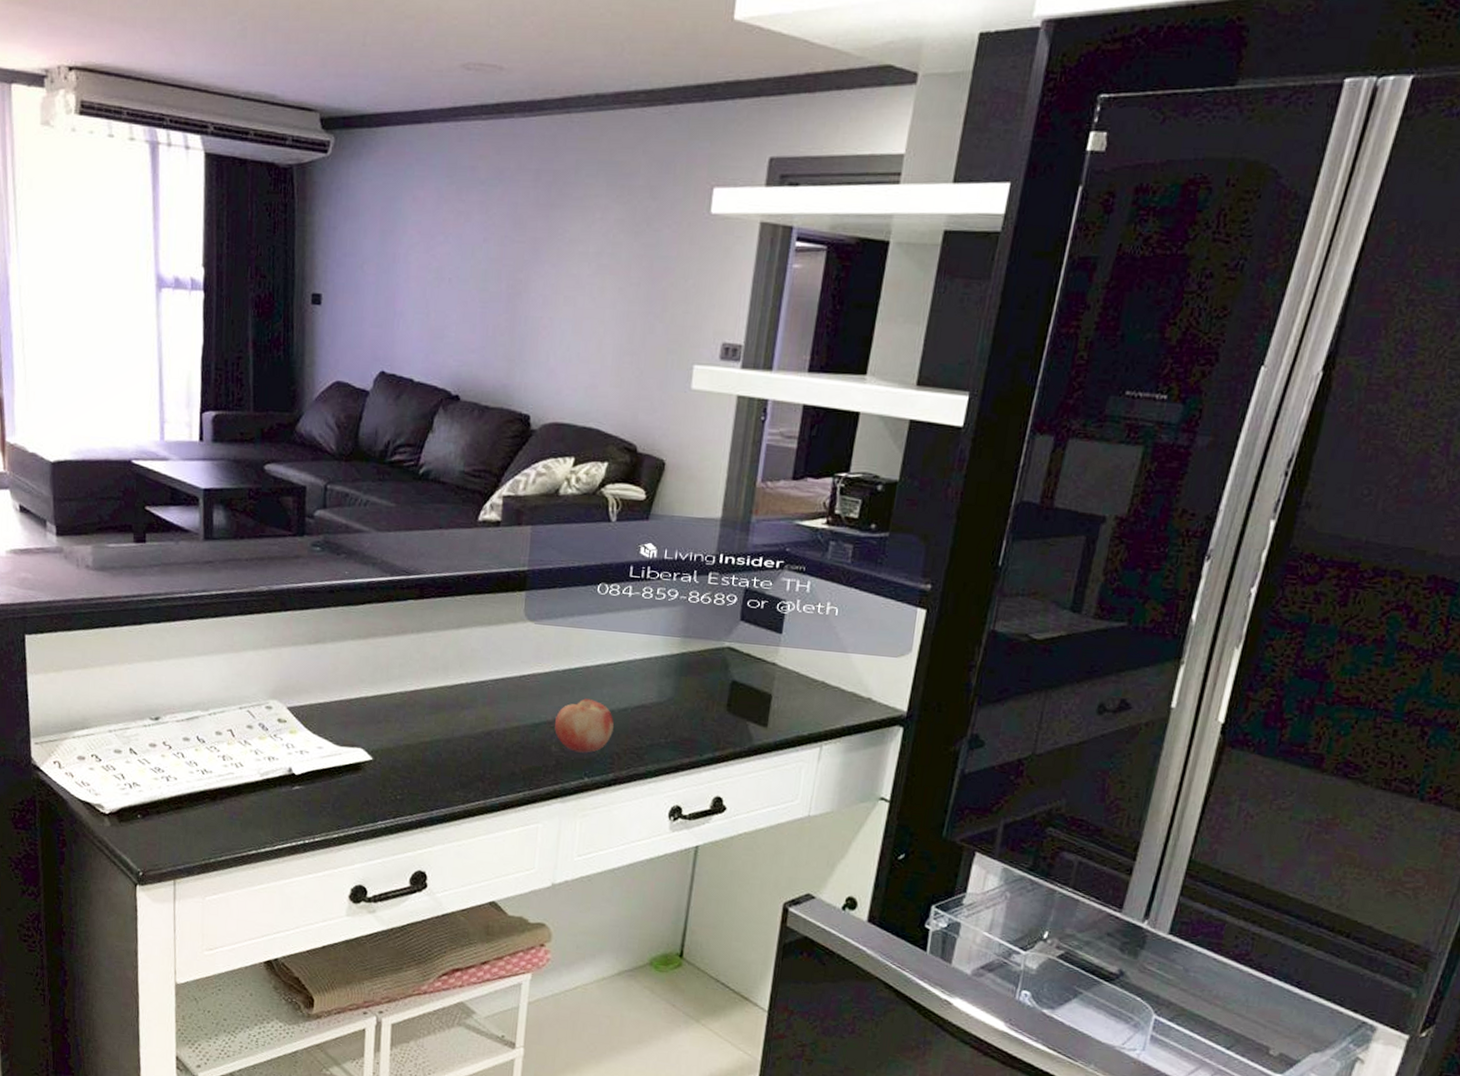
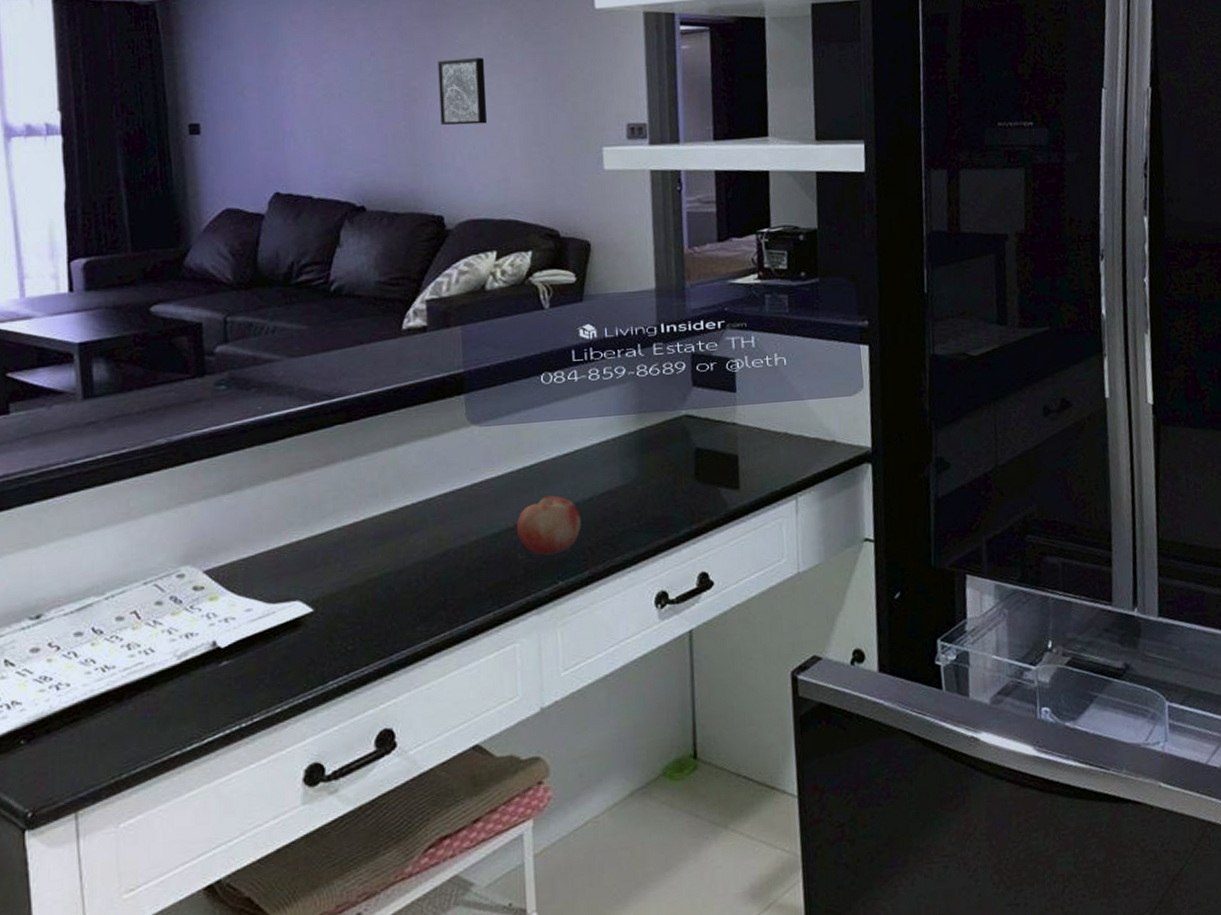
wall art: none [540,254,592,326] -> present [438,58,488,126]

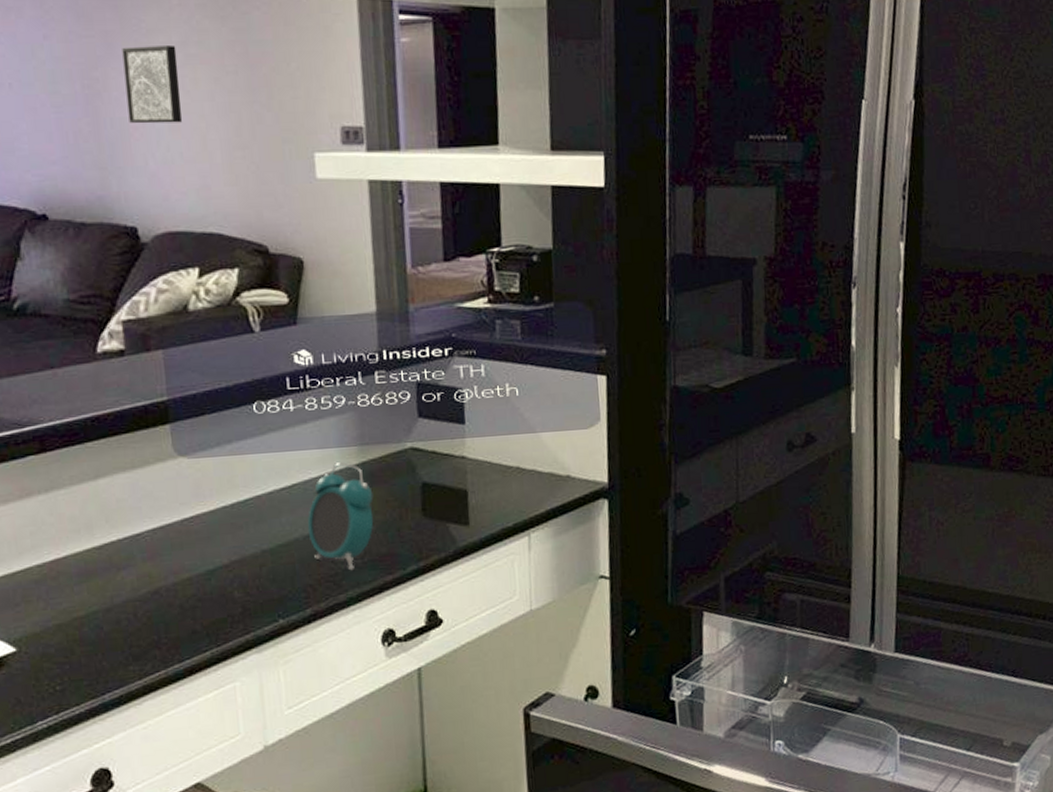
fruit: present [517,495,581,556] -> none [232,531,302,593]
alarm clock: none [587,429,650,534] -> present [307,462,374,571]

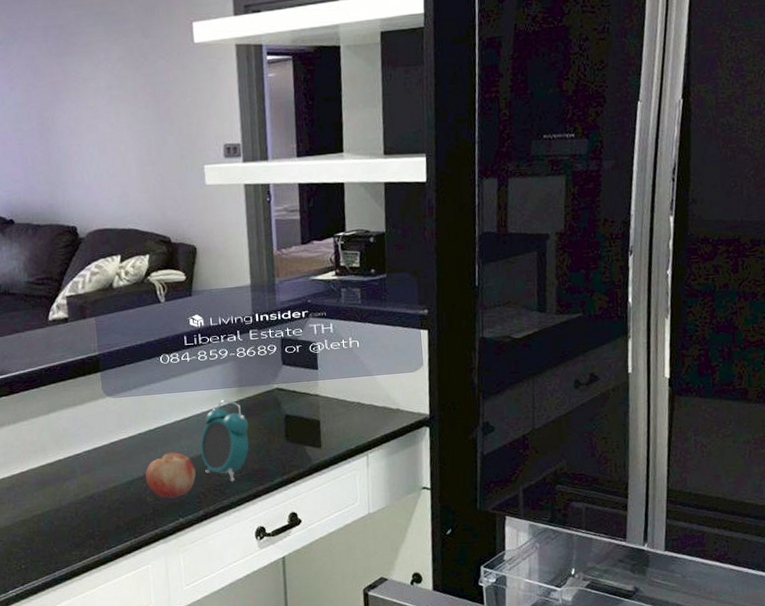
wall art: present [122,46,183,124] -> none [65,90,108,150]
fruit: none [232,531,302,593] -> present [145,452,196,499]

